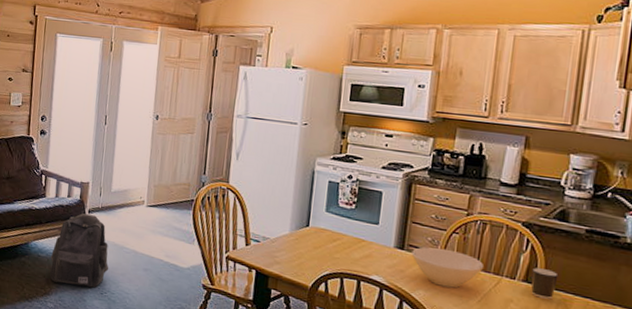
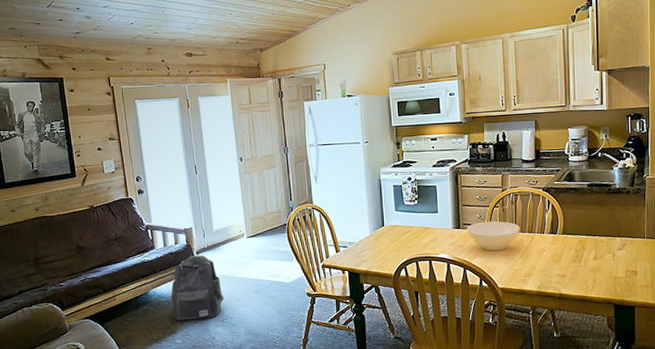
mug: present [531,267,559,300] -> none [555,220,574,244]

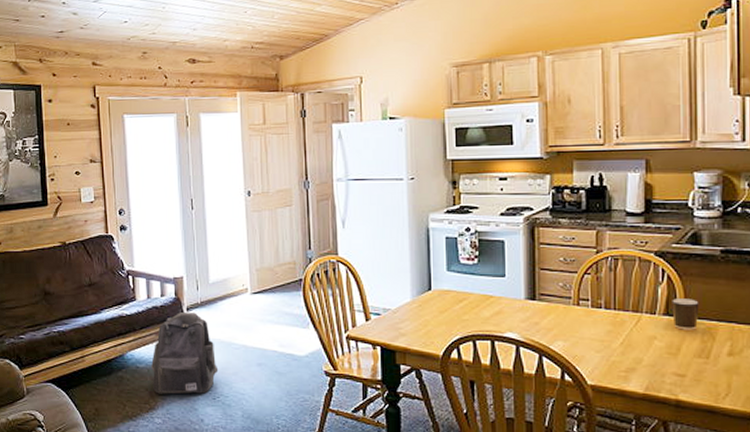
bowl: present [466,221,521,251] -> none [544,292,622,333]
mug: none [555,220,574,244] -> present [672,298,699,330]

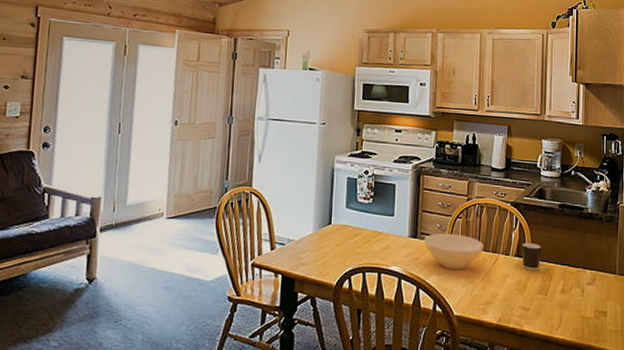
backpack: present [151,312,219,394] -> none [53,233,125,317]
bowl: none [544,292,622,333] -> present [424,233,485,270]

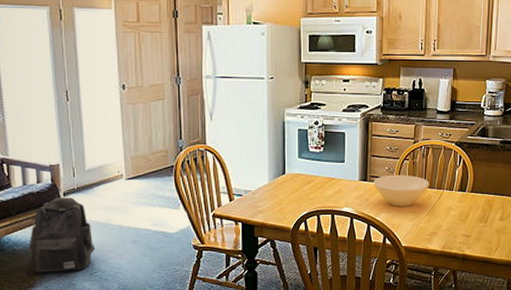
backpack: none [53,233,125,317] -> present [29,197,96,273]
mug: present [521,243,542,270] -> none [464,178,483,202]

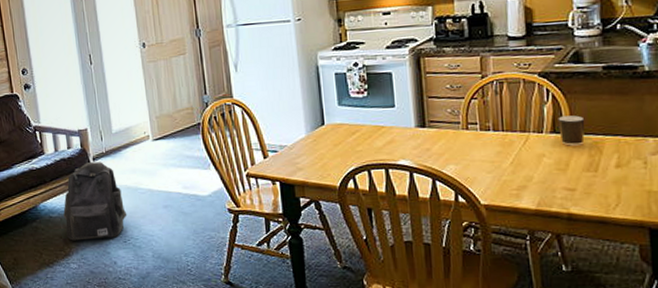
bowl: present [373,174,430,207] -> none [434,117,510,156]
mug: none [464,178,483,202] -> present [558,115,585,146]

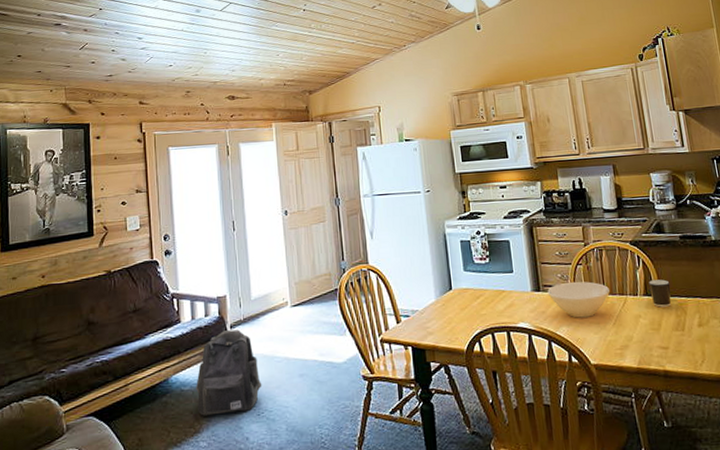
bowl: none [434,117,510,156] -> present [547,281,611,318]

